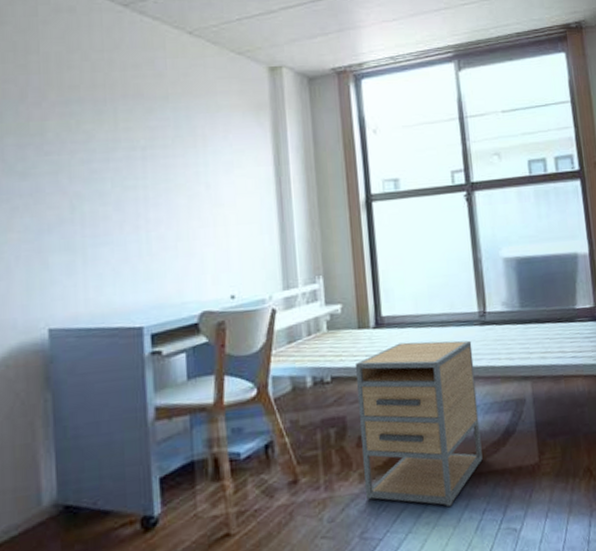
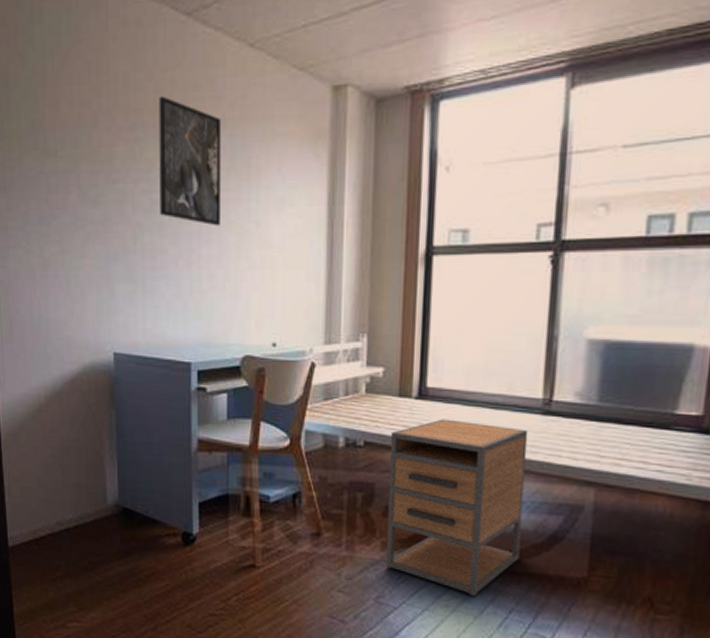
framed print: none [96,74,168,191] -> present [158,96,222,226]

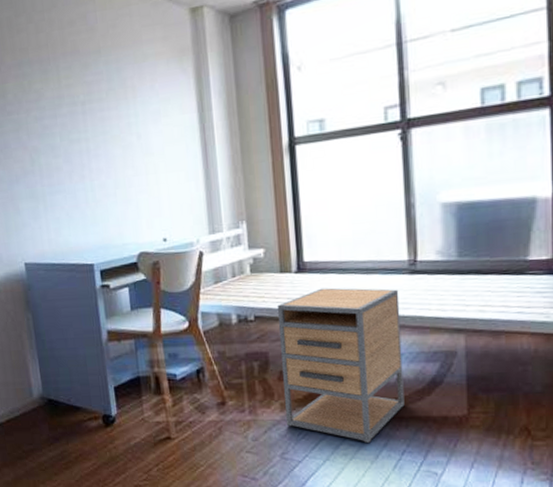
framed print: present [158,96,222,226] -> none [40,34,106,142]

